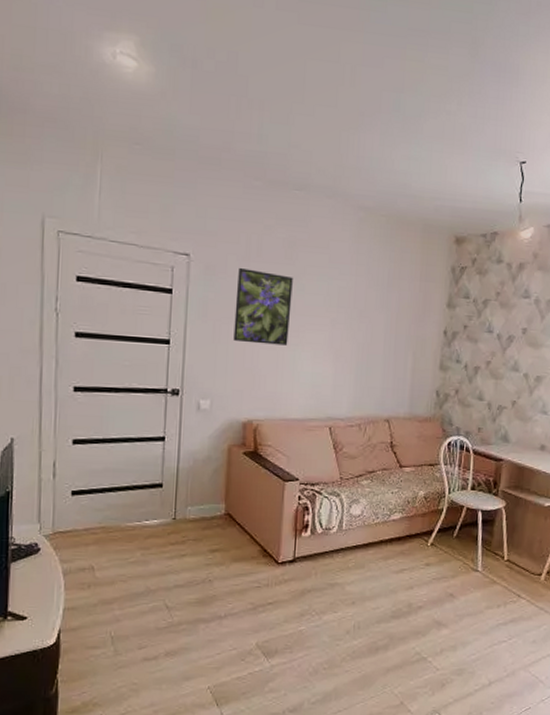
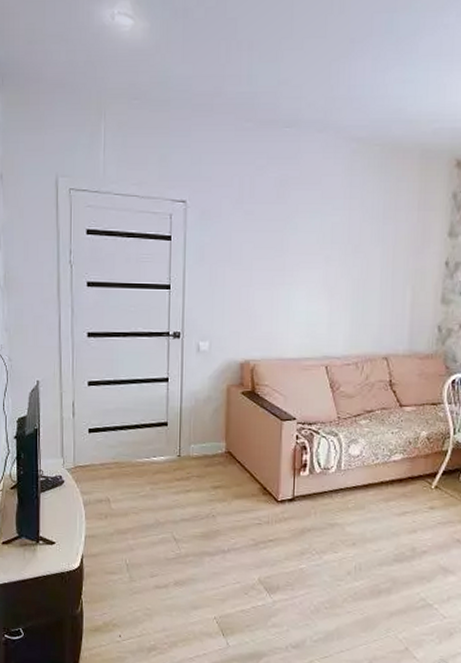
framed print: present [233,267,293,346] -> none [229,210,286,285]

